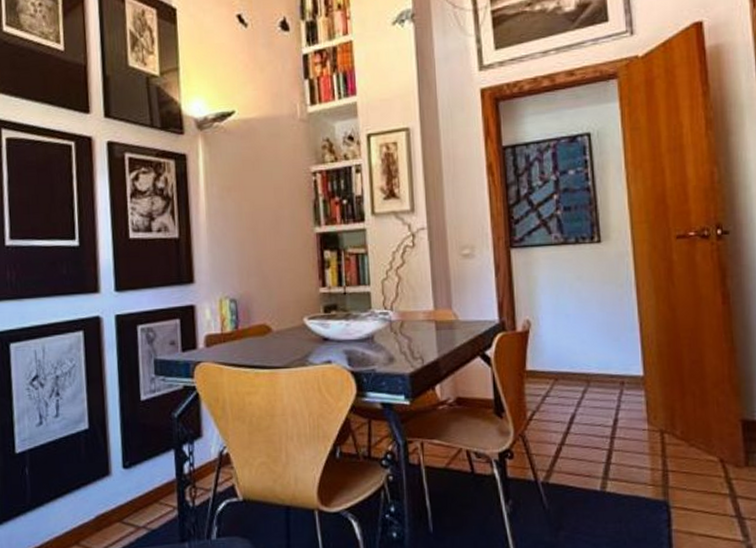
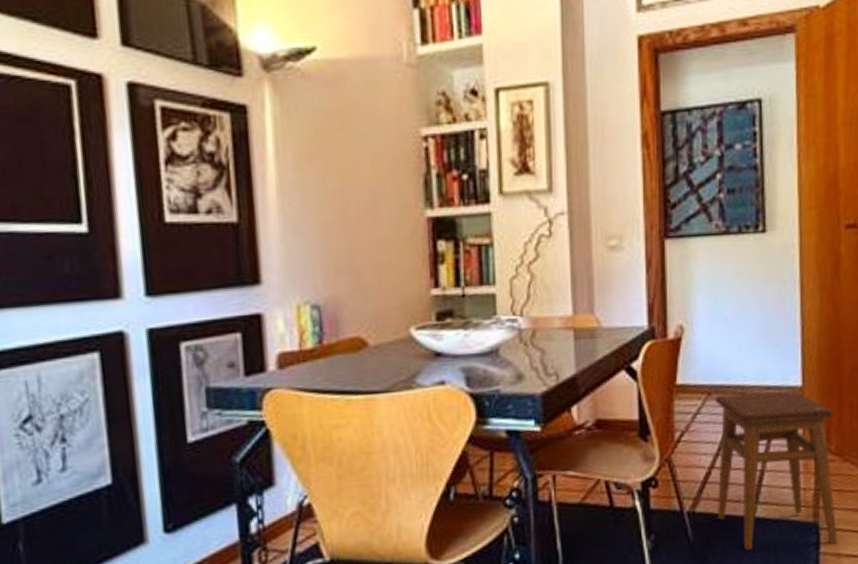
stool: none [563,380,689,524] -> present [716,391,838,551]

